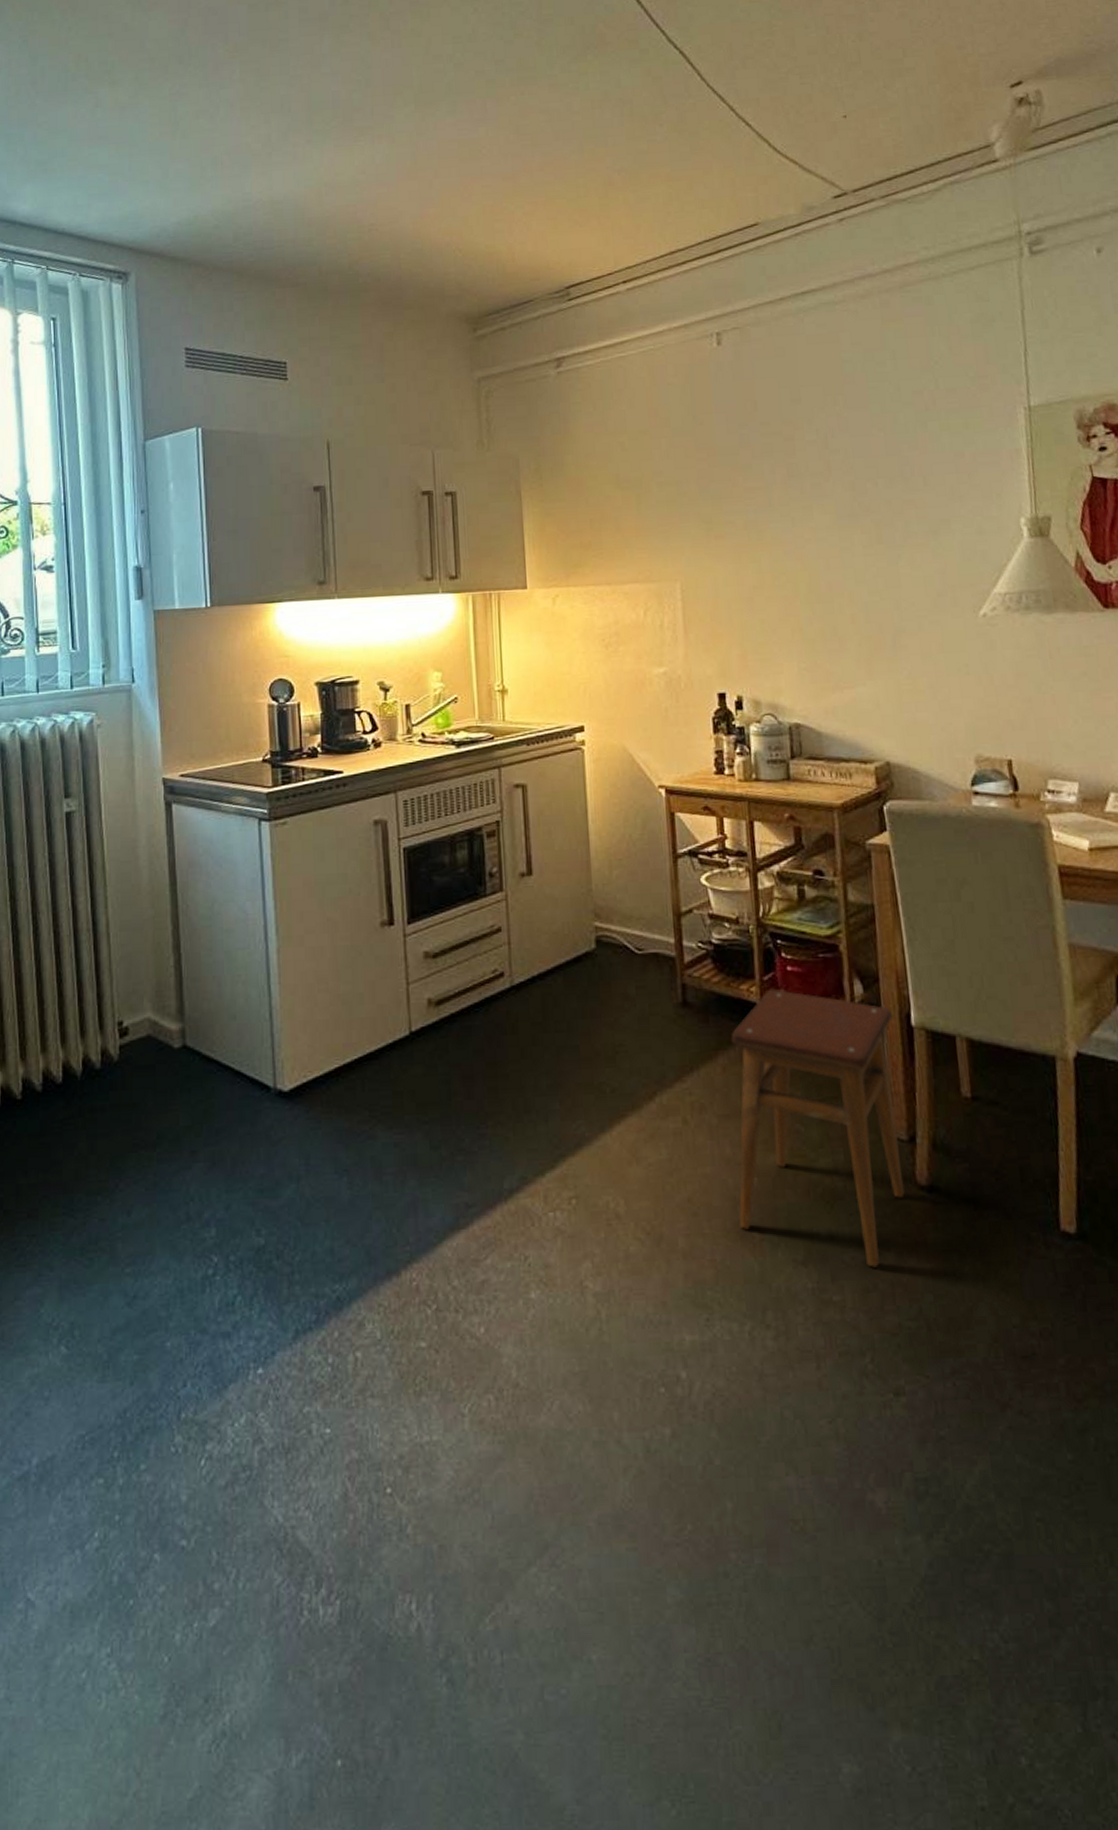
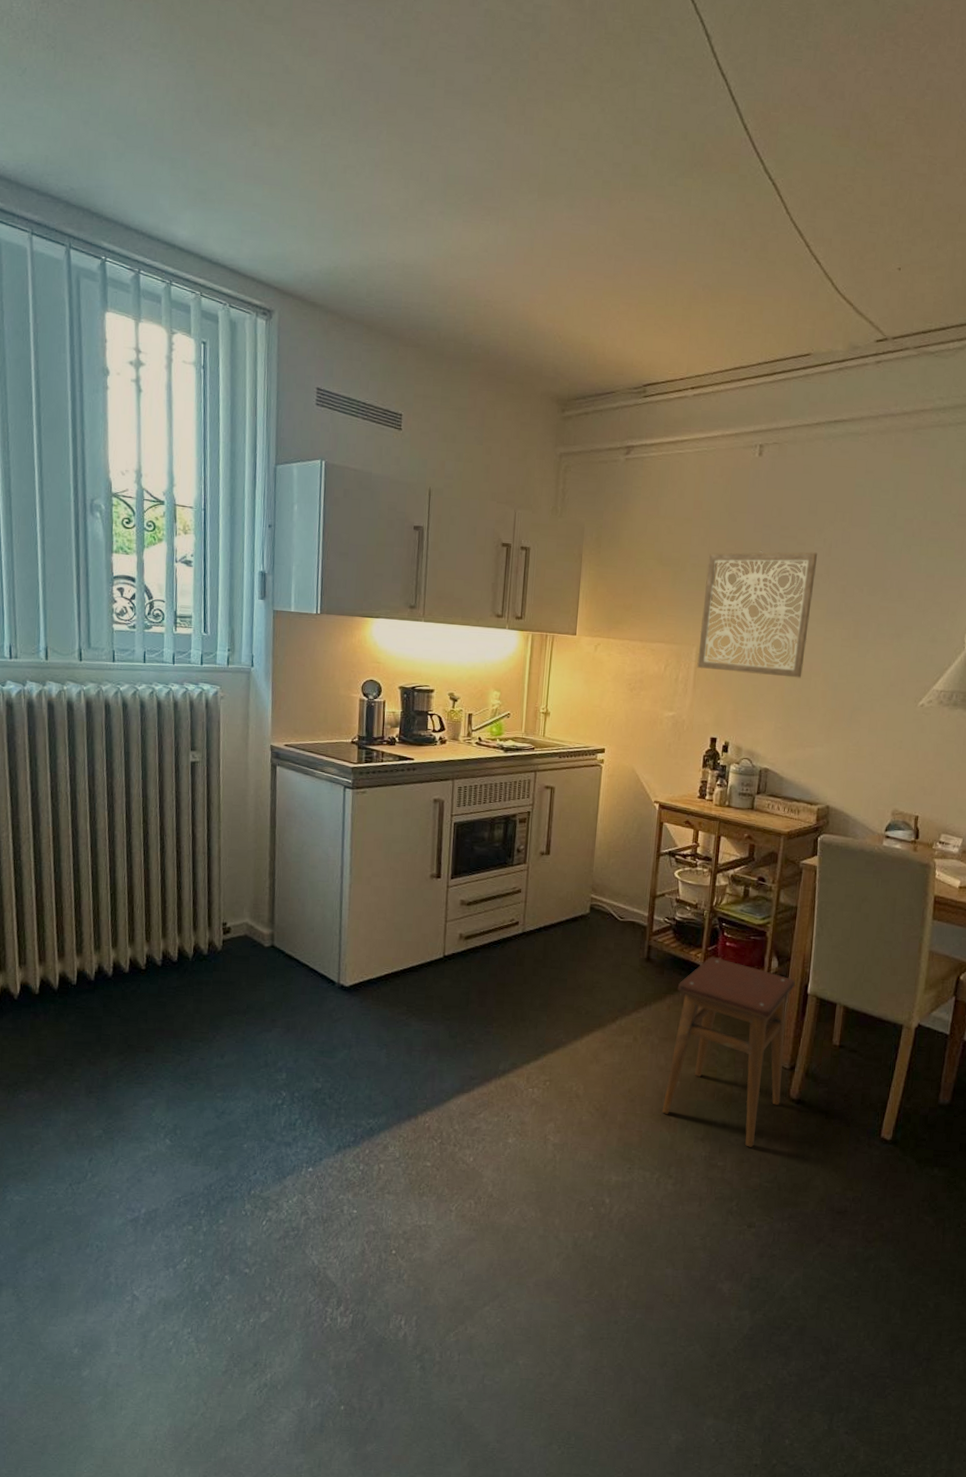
wall art: none [677,447,821,609] -> present [697,550,818,678]

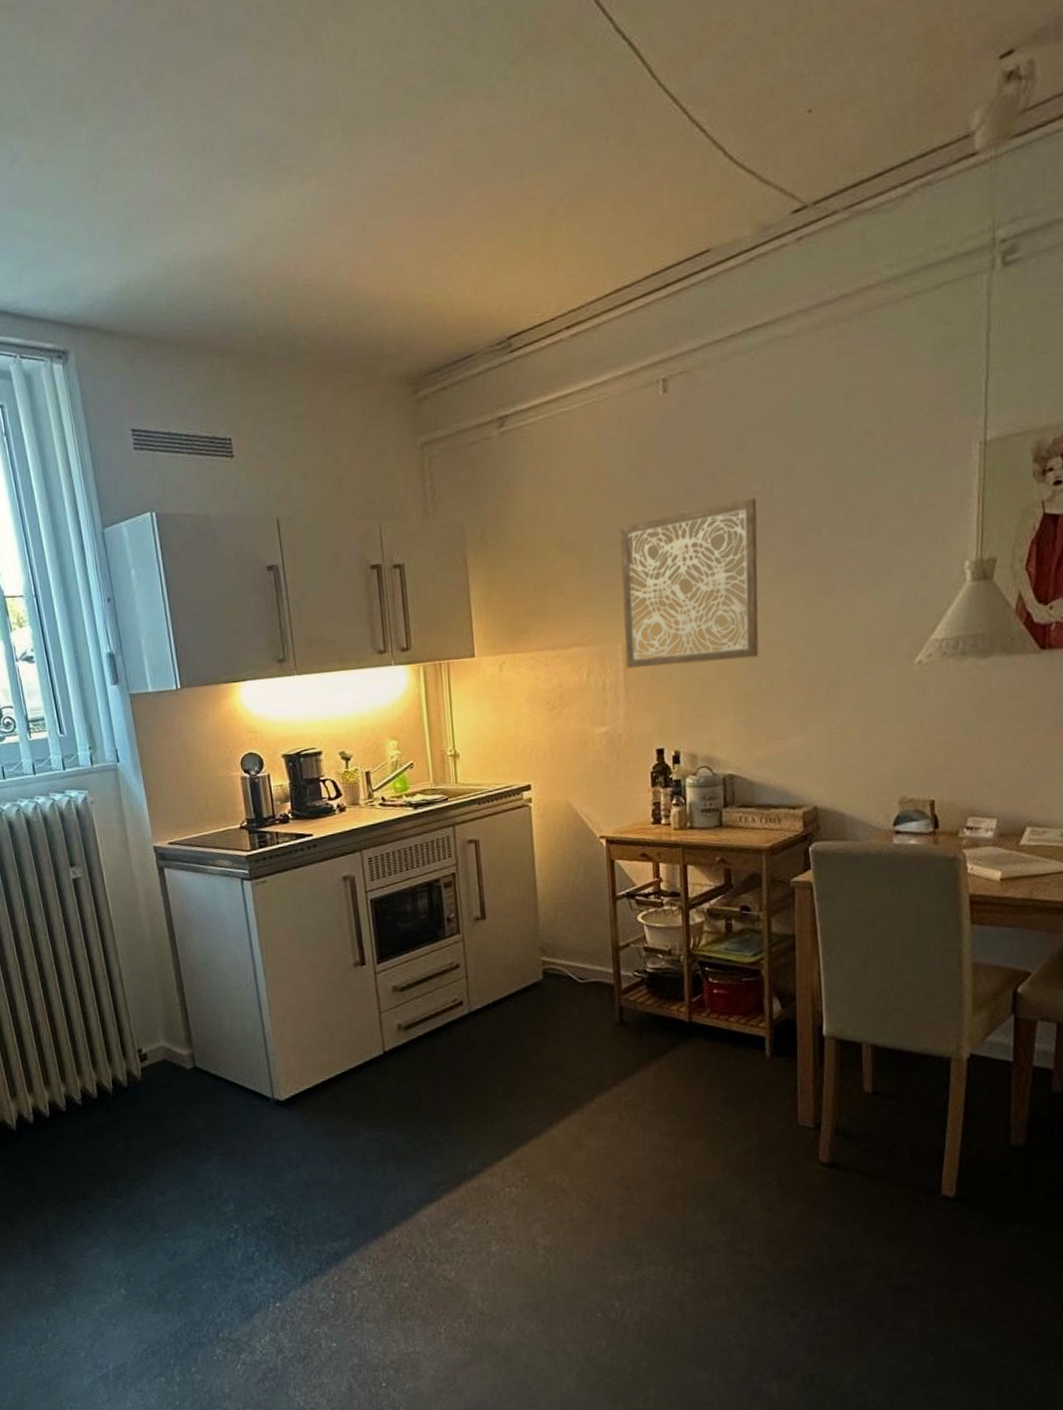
stool: present [662,956,795,1147] -> none [661,1008,808,1225]

